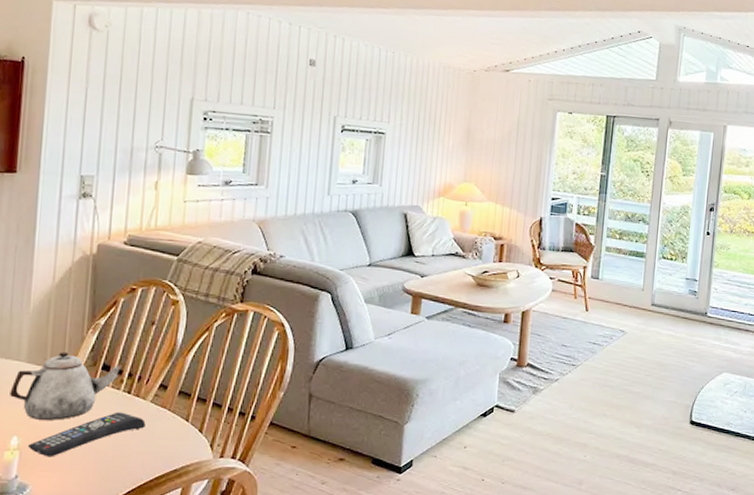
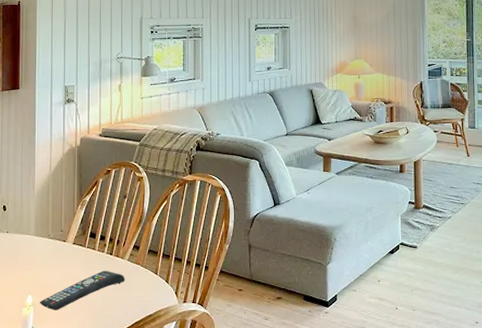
teapot: present [10,351,122,420] -> none [24,225,105,281]

